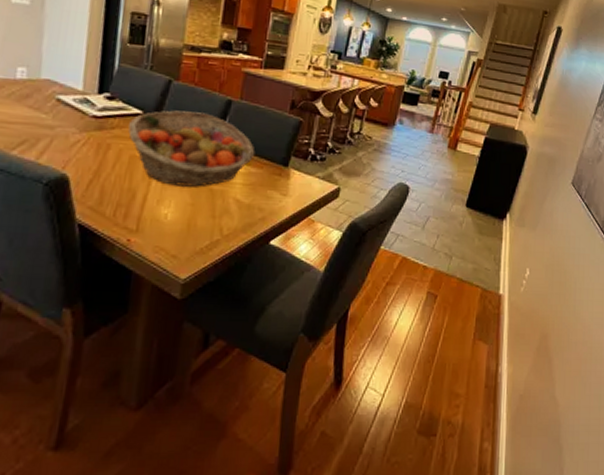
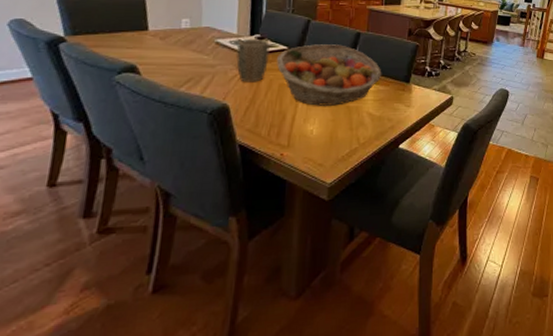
plant pot: none [80,97,121,151] -> present [236,39,270,82]

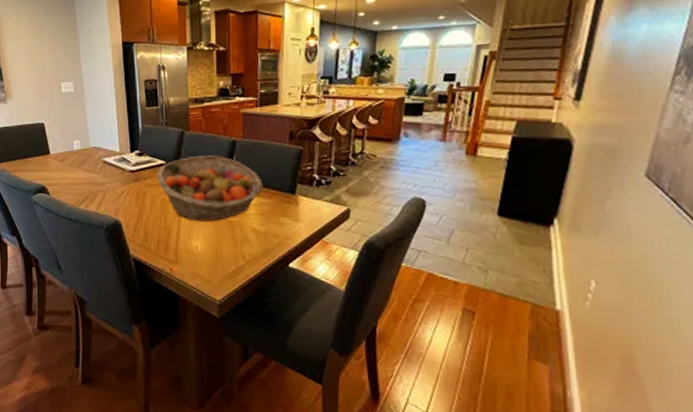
plant pot: present [236,39,270,82] -> none [120,155,150,199]

